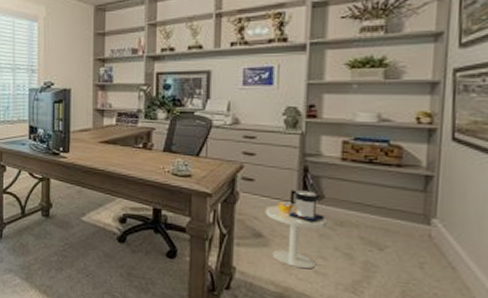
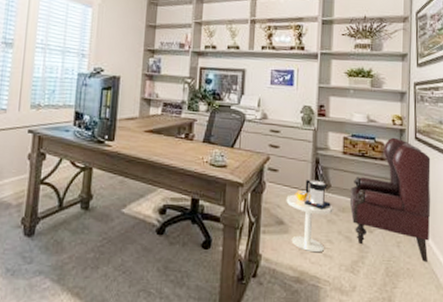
armchair: none [350,139,477,289] -> present [349,137,431,263]

